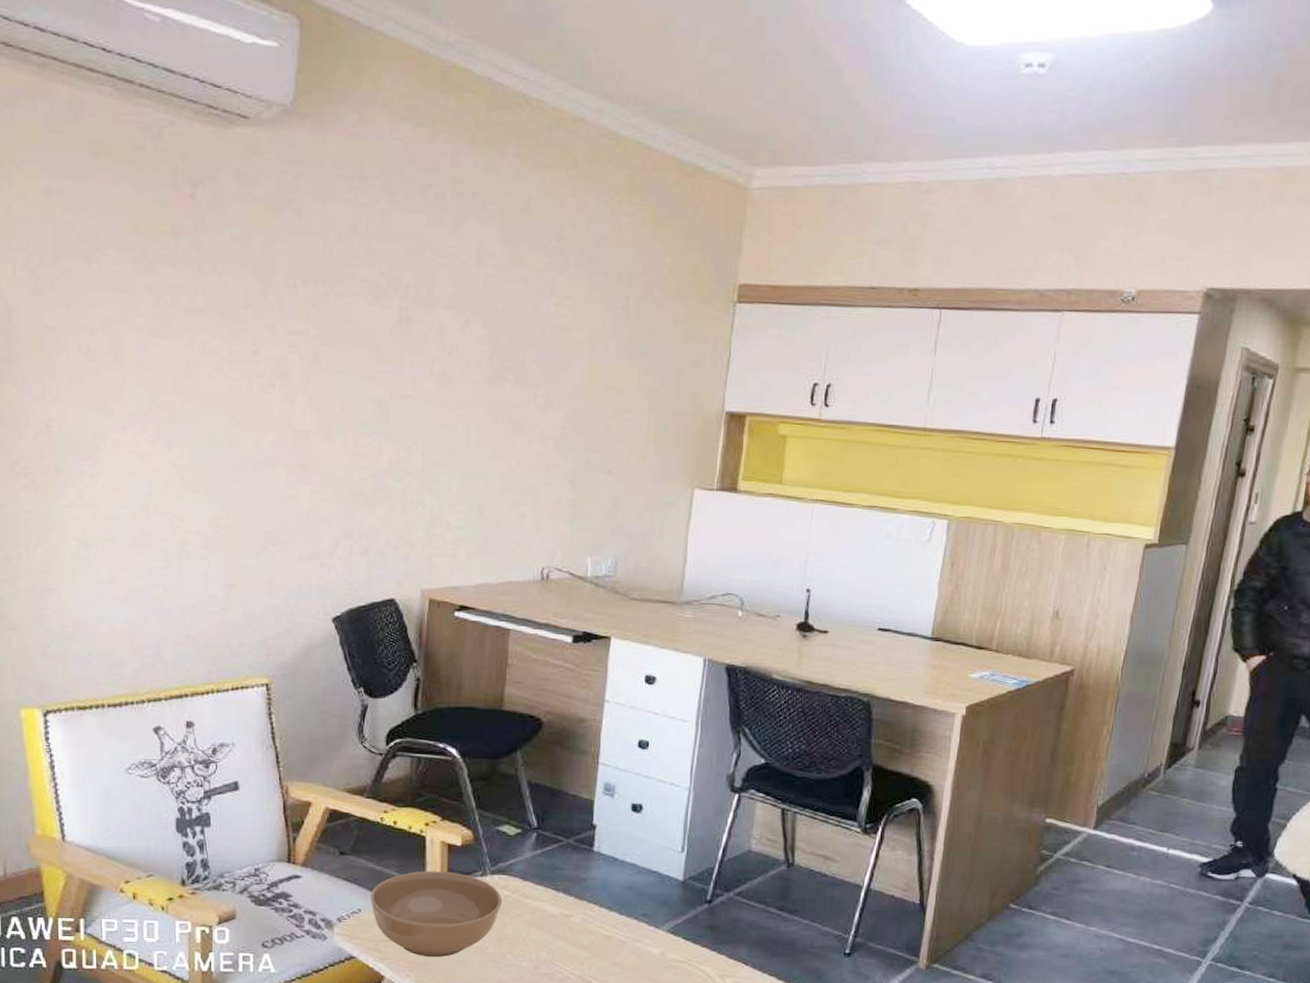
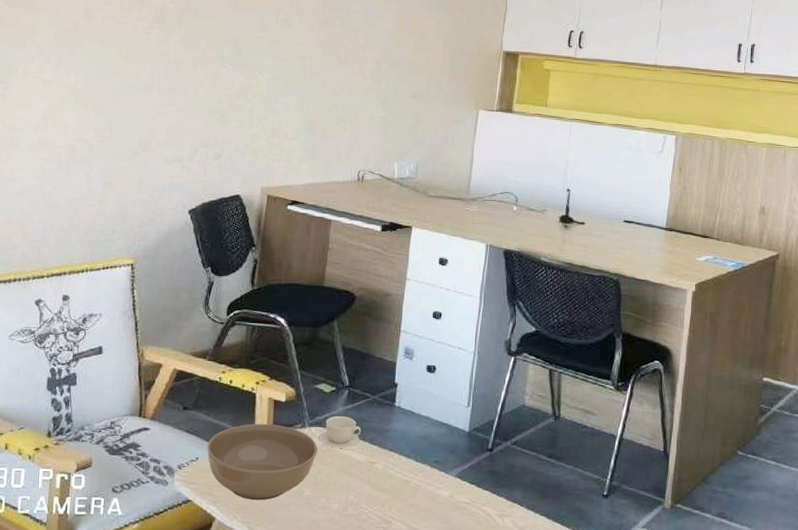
teacup: none [503,862,553,899] -> present [319,415,361,448]

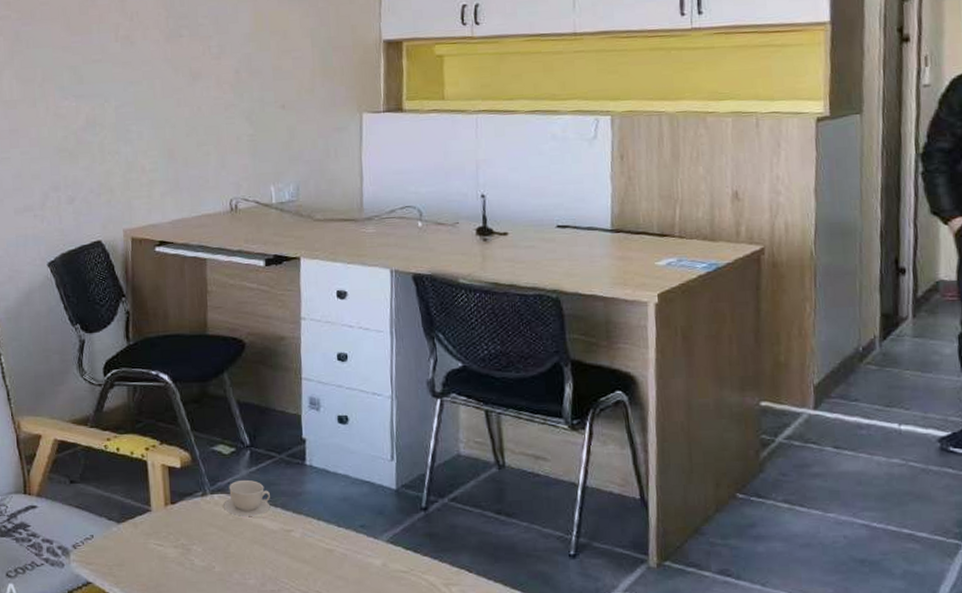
bowl: present [207,423,318,501] -> none [101,493,224,580]

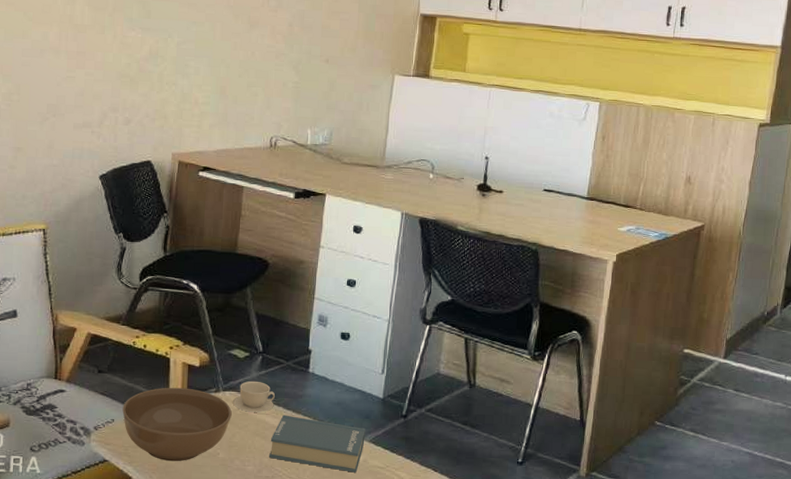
bowl: none [101,493,224,580] -> present [122,387,232,462]
hardback book: none [271,516,381,580] -> present [269,414,365,473]

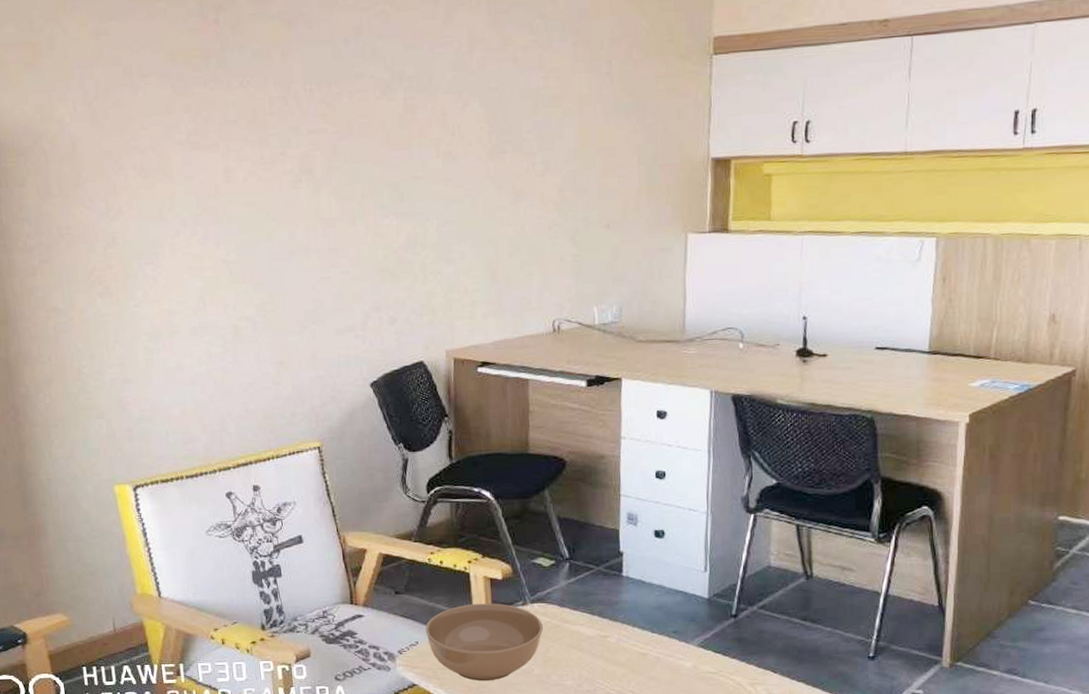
teacup: present [233,380,275,413] -> none [543,590,588,624]
hardback book: present [269,414,365,473] -> none [588,623,692,680]

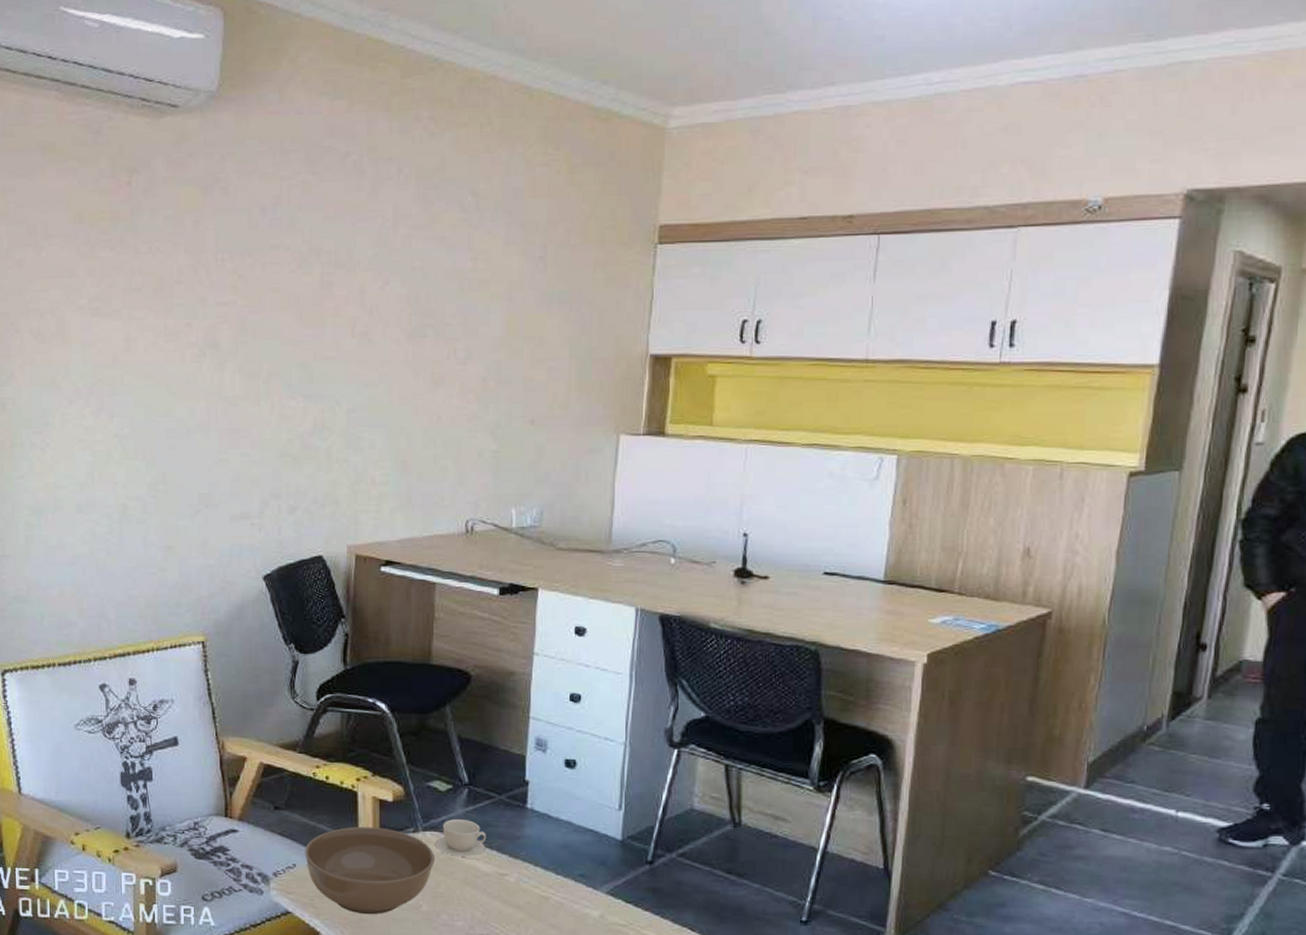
teacup: none [543,590,588,624] -> present [436,818,486,857]

